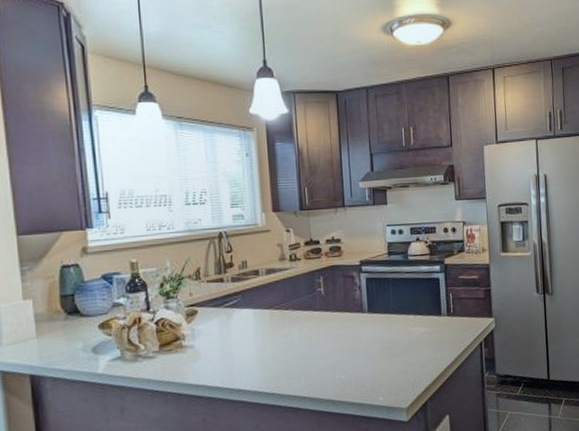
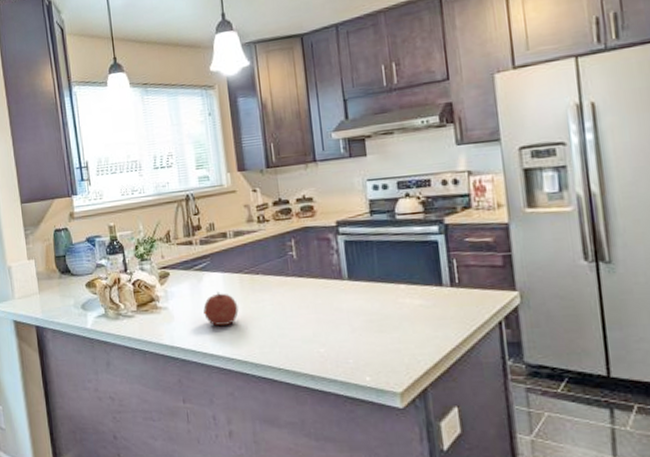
fruit: none [232,328,268,361] -> present [203,292,239,326]

